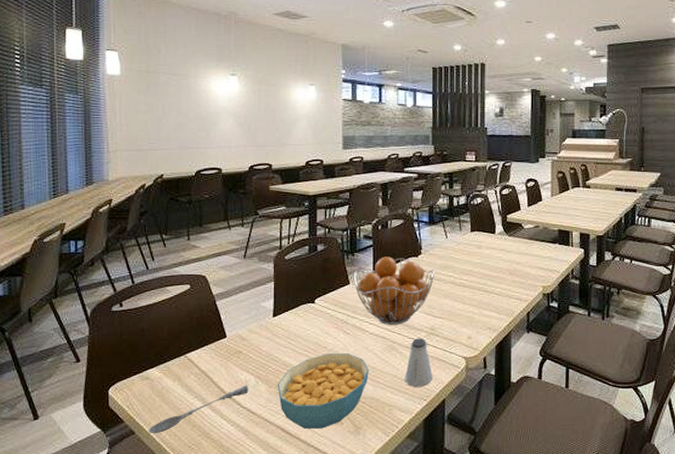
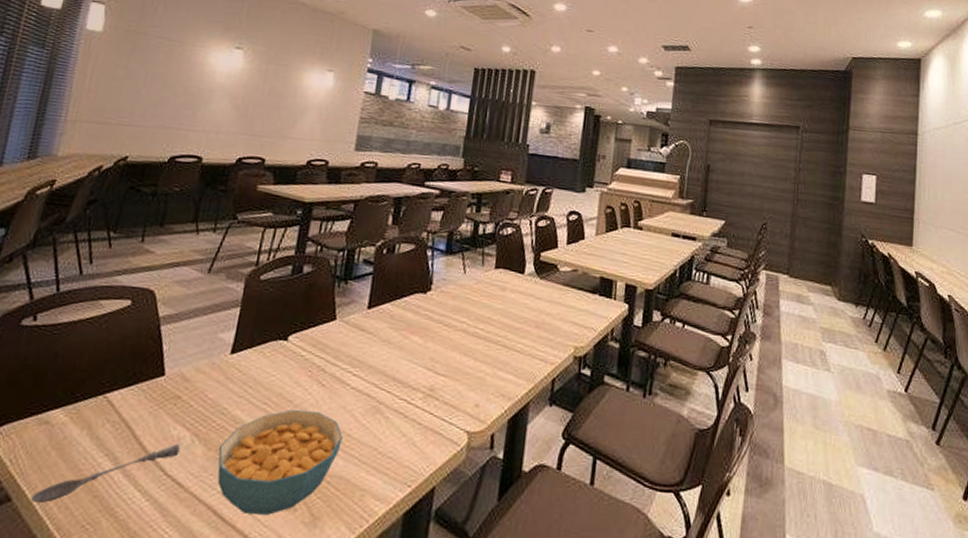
fruit basket: present [354,257,435,325] -> none [342,289,446,380]
saltshaker: present [405,338,433,387] -> none [387,399,424,467]

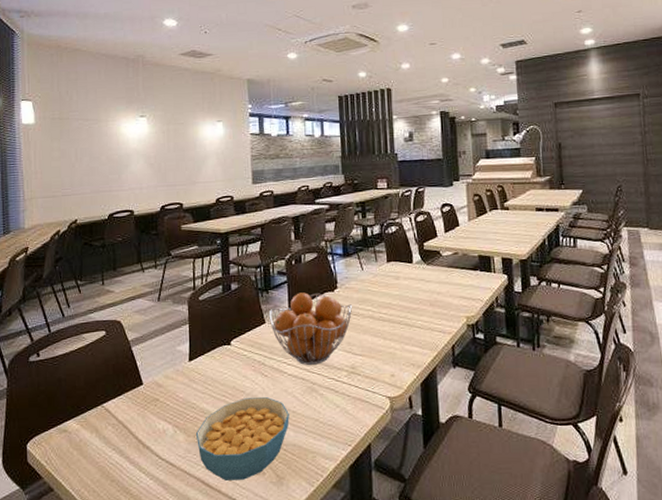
soupspoon: present [30,444,181,504] -> none [66,435,167,491]
fruit basket: none [342,289,446,380] -> present [269,292,353,365]

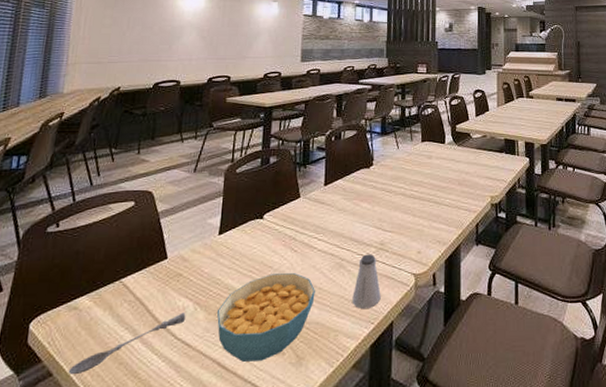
soupspoon: none [66,435,167,491] -> present [68,312,186,375]
fruit basket: present [269,292,353,365] -> none [305,168,386,241]
saltshaker: none [327,378,356,431] -> present [352,254,381,309]

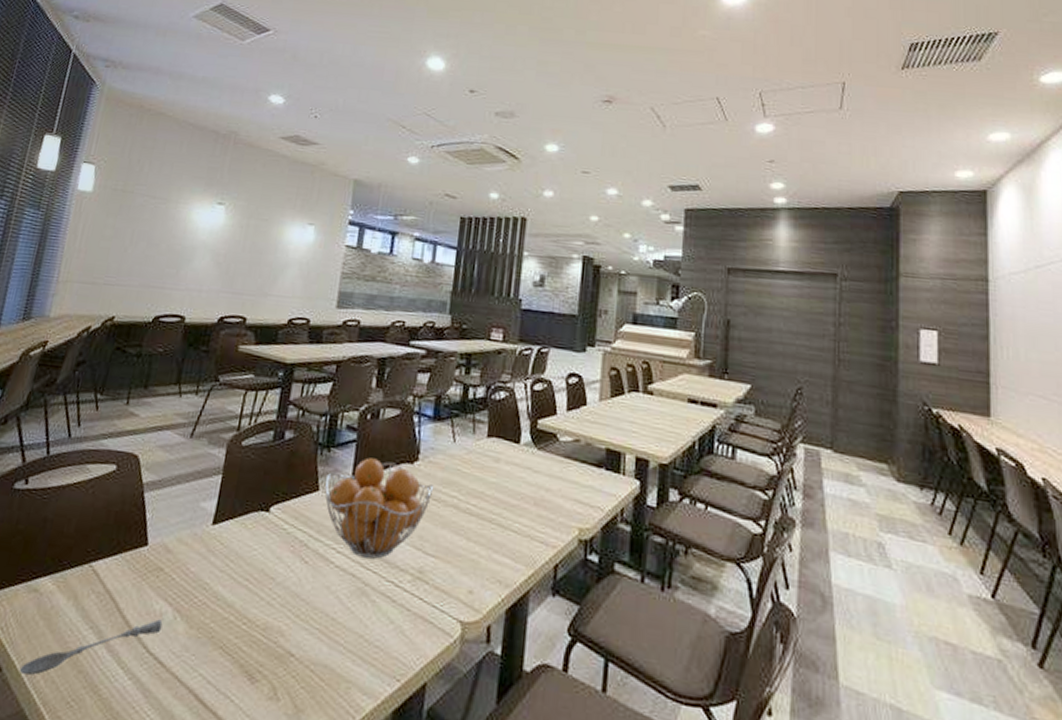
cereal bowl: present [216,273,315,362] -> none [199,588,327,704]
fruit basket: none [305,168,386,241] -> present [325,458,434,559]
saltshaker: present [352,254,381,309] -> none [374,582,414,659]

